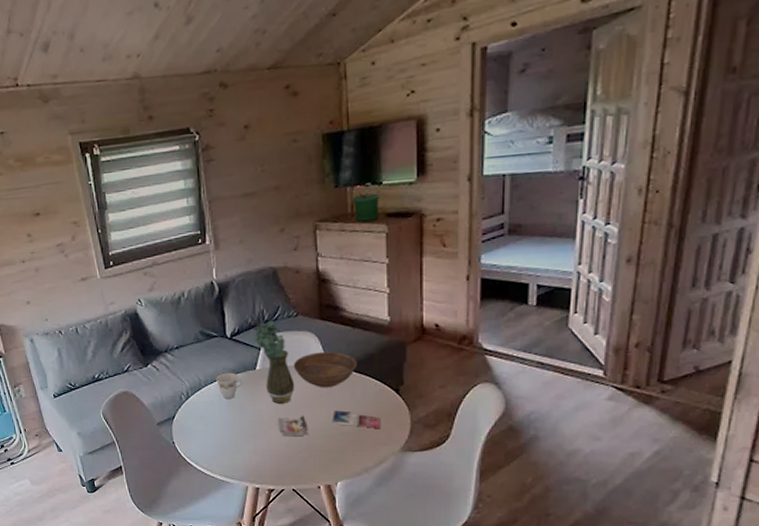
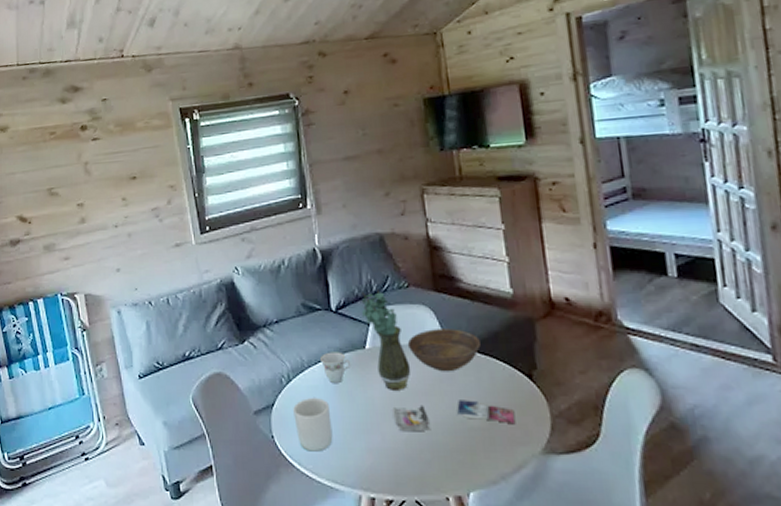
mug: none [191,410,225,454] -> present [293,397,333,452]
planter: present [352,191,384,223] -> none [459,155,493,187]

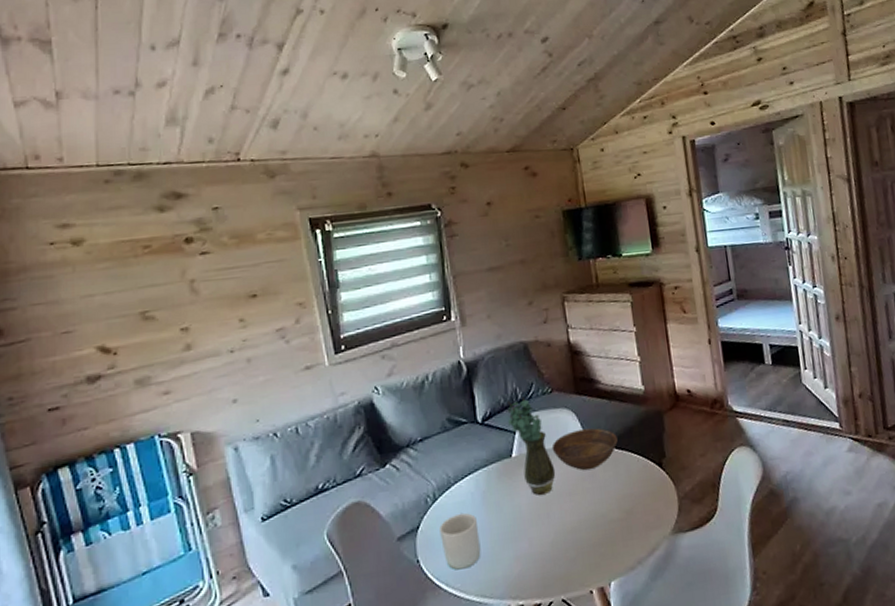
teacup: present [320,352,352,383] -> none [467,463,499,496]
magazine: present [391,400,515,432] -> none [537,494,649,533]

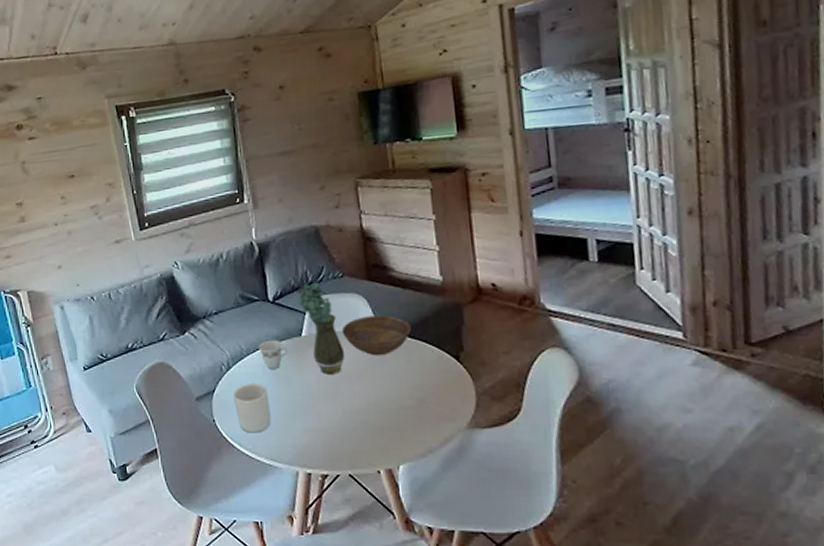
teacup: none [467,463,499,496] -> present [259,340,288,369]

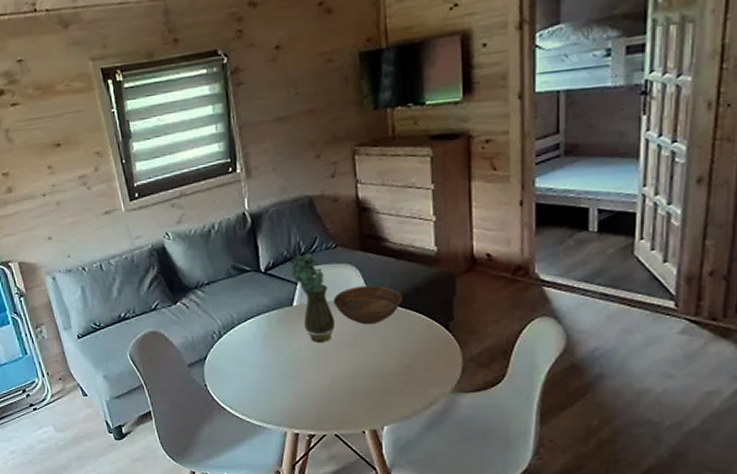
mug: present [233,382,271,433] -> none [224,350,261,397]
teacup: present [259,340,288,369] -> none [250,309,279,337]

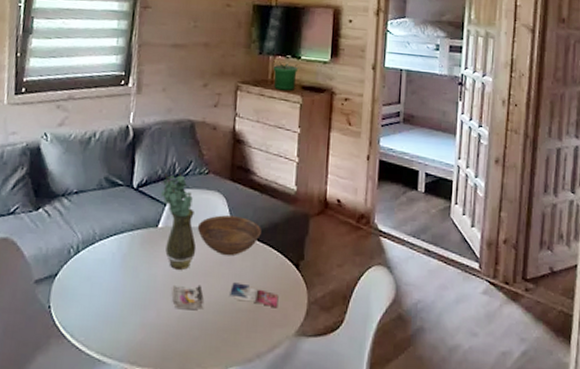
magazine: none [315,348,430,378] -> present [170,282,279,311]
planter: none [393,113,428,146] -> present [273,61,302,91]

